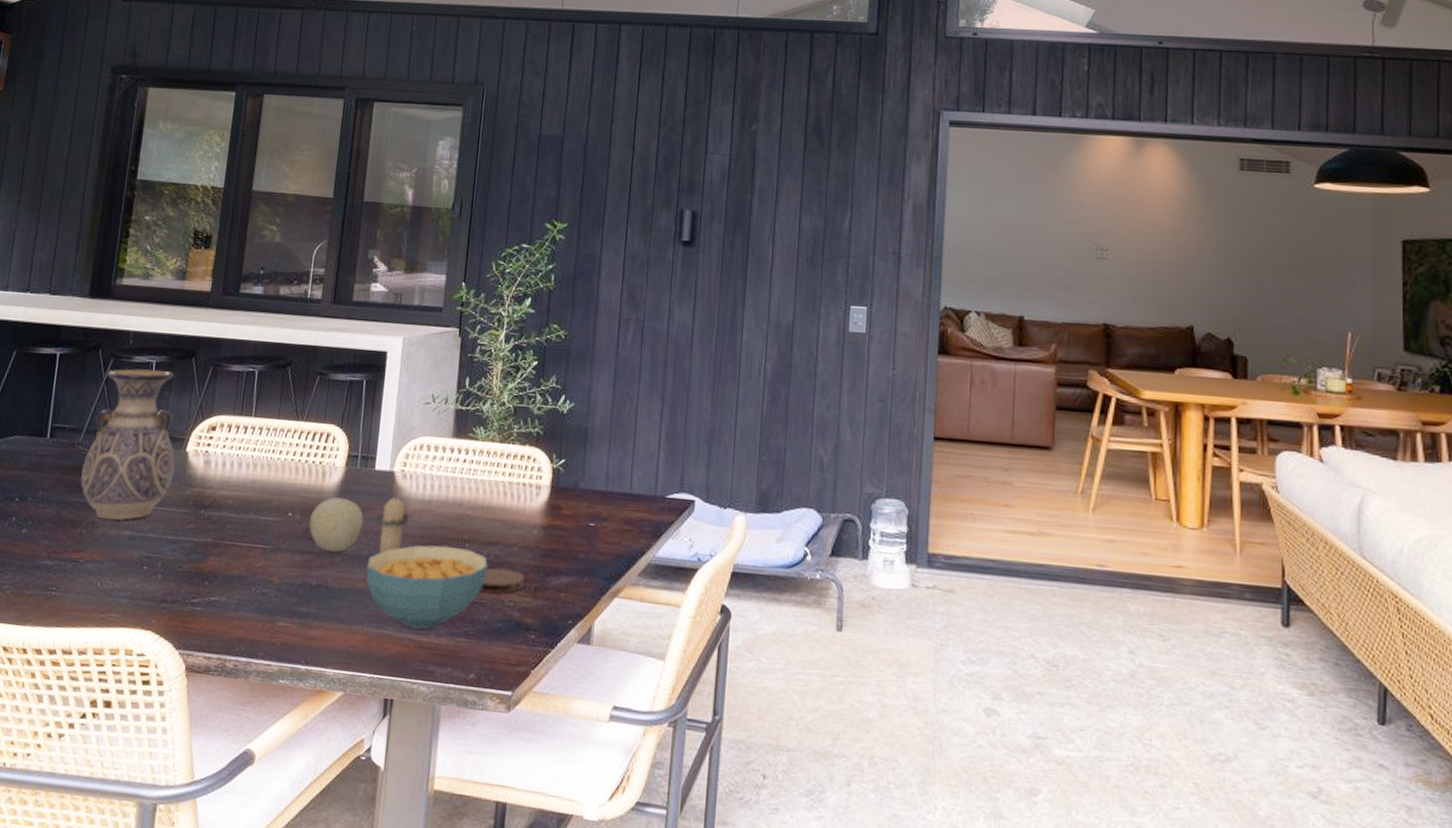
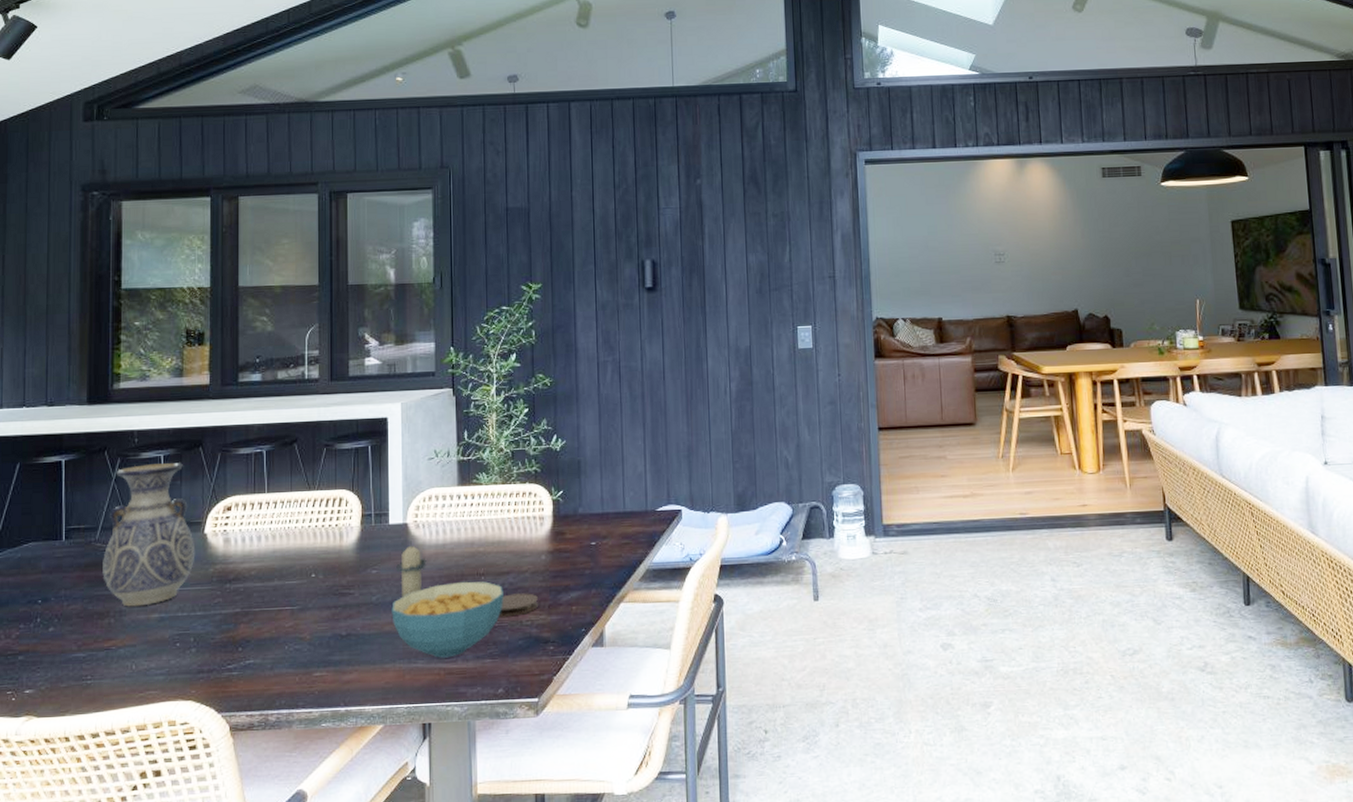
fruit: present [309,497,363,552] -> none [333,554,383,603]

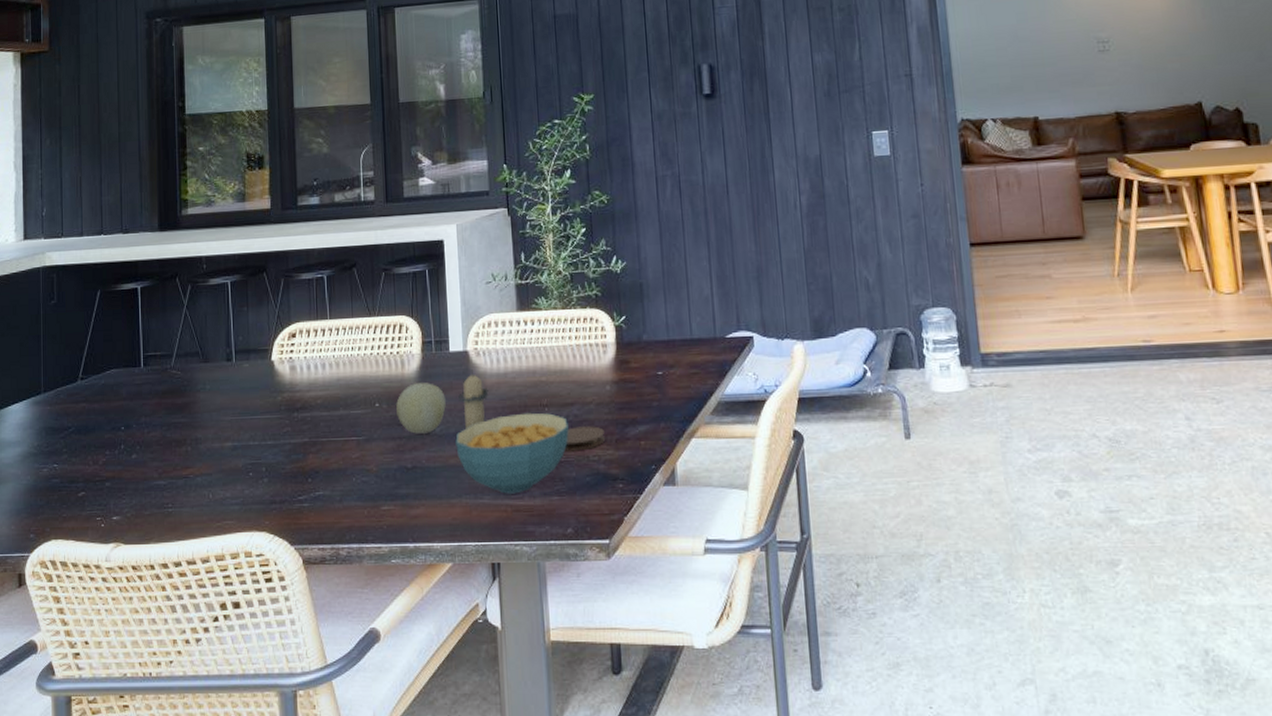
vase: present [103,462,196,607] -> none [178,288,264,435]
fruit: none [333,554,383,603] -> present [396,383,446,434]

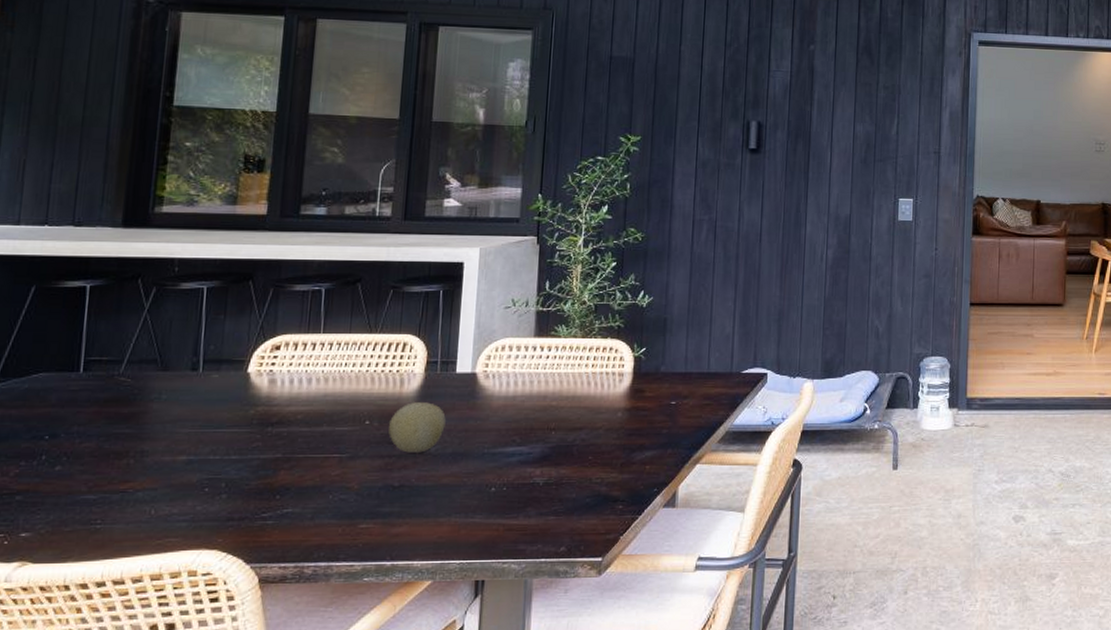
cereal bowl: present [455,412,569,494] -> none [451,435,574,514]
candle: present [458,369,489,429] -> none [460,391,494,450]
coaster: present [564,426,605,452] -> none [567,450,610,474]

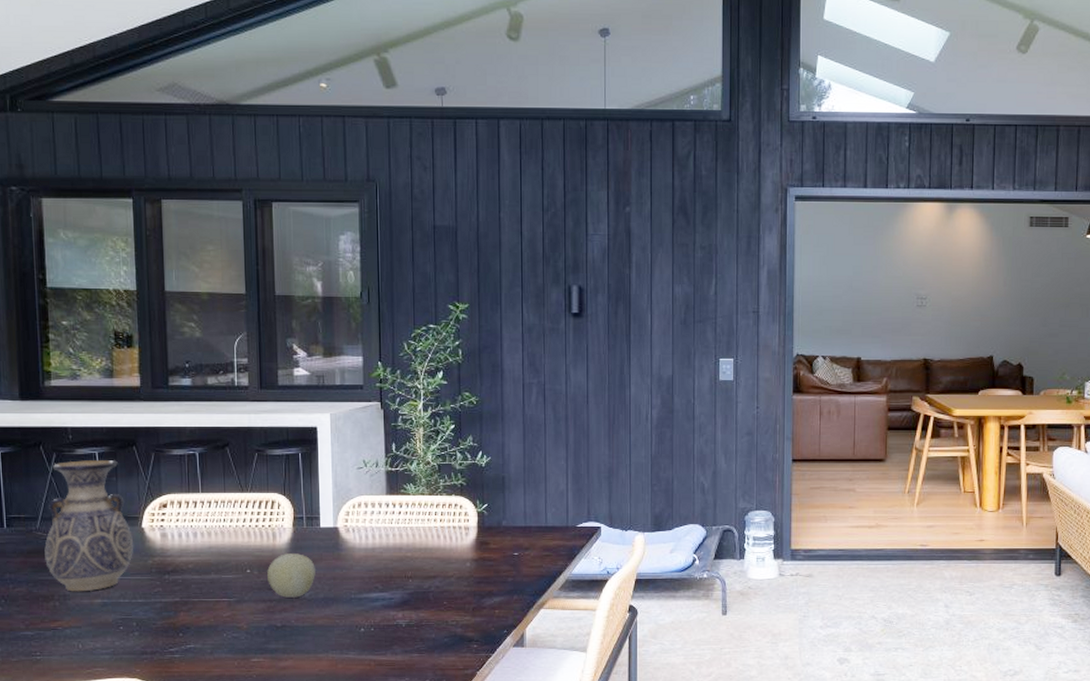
vase: none [124,294,235,447] -> present [44,459,134,592]

